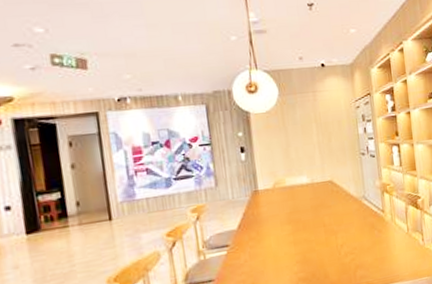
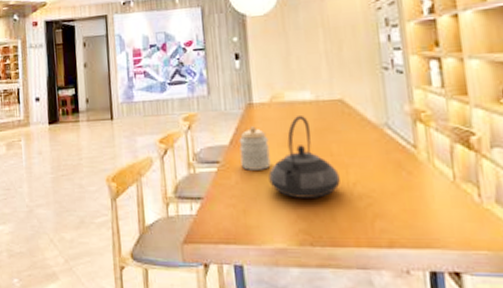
jar: none [246,210,276,249] -> present [239,126,271,170]
teapot: none [274,197,331,265] -> present [268,116,340,198]

